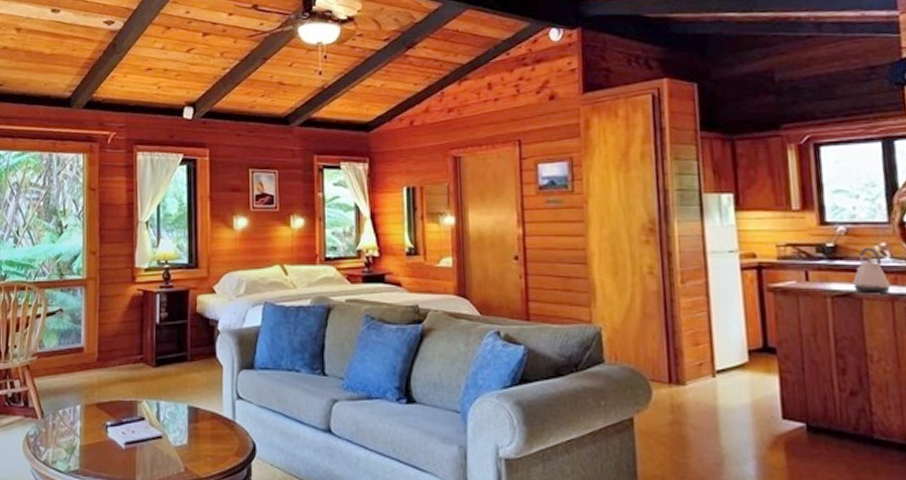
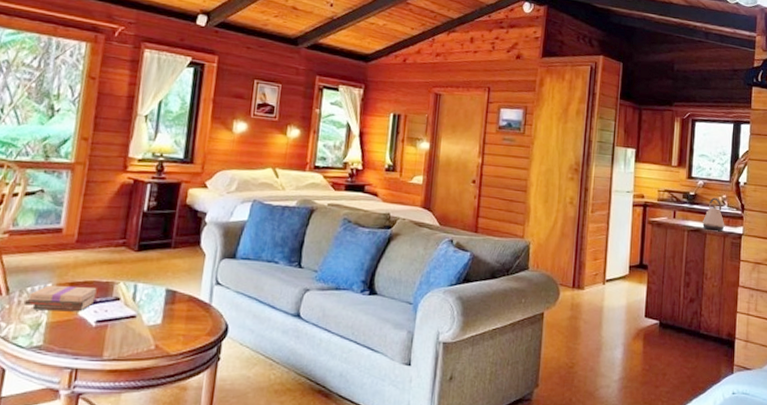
books: none [57,406,122,434] -> present [23,286,97,312]

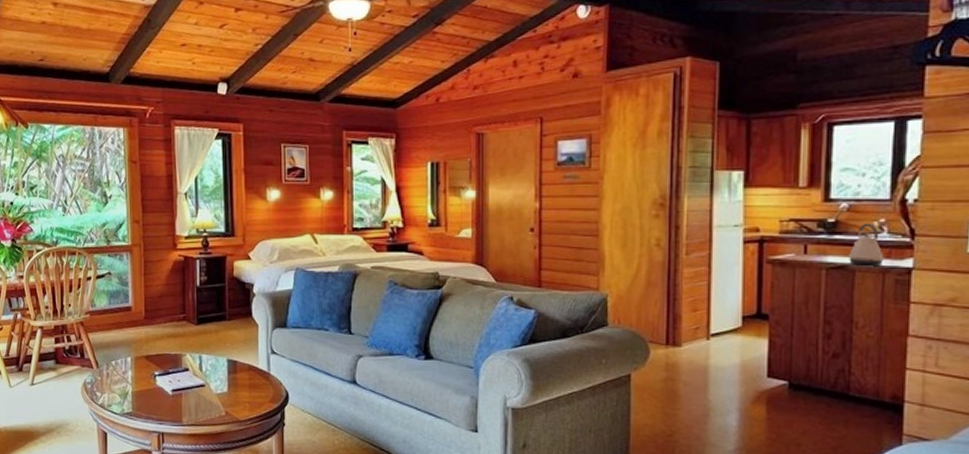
books: present [23,286,97,312] -> none [111,359,168,382]

